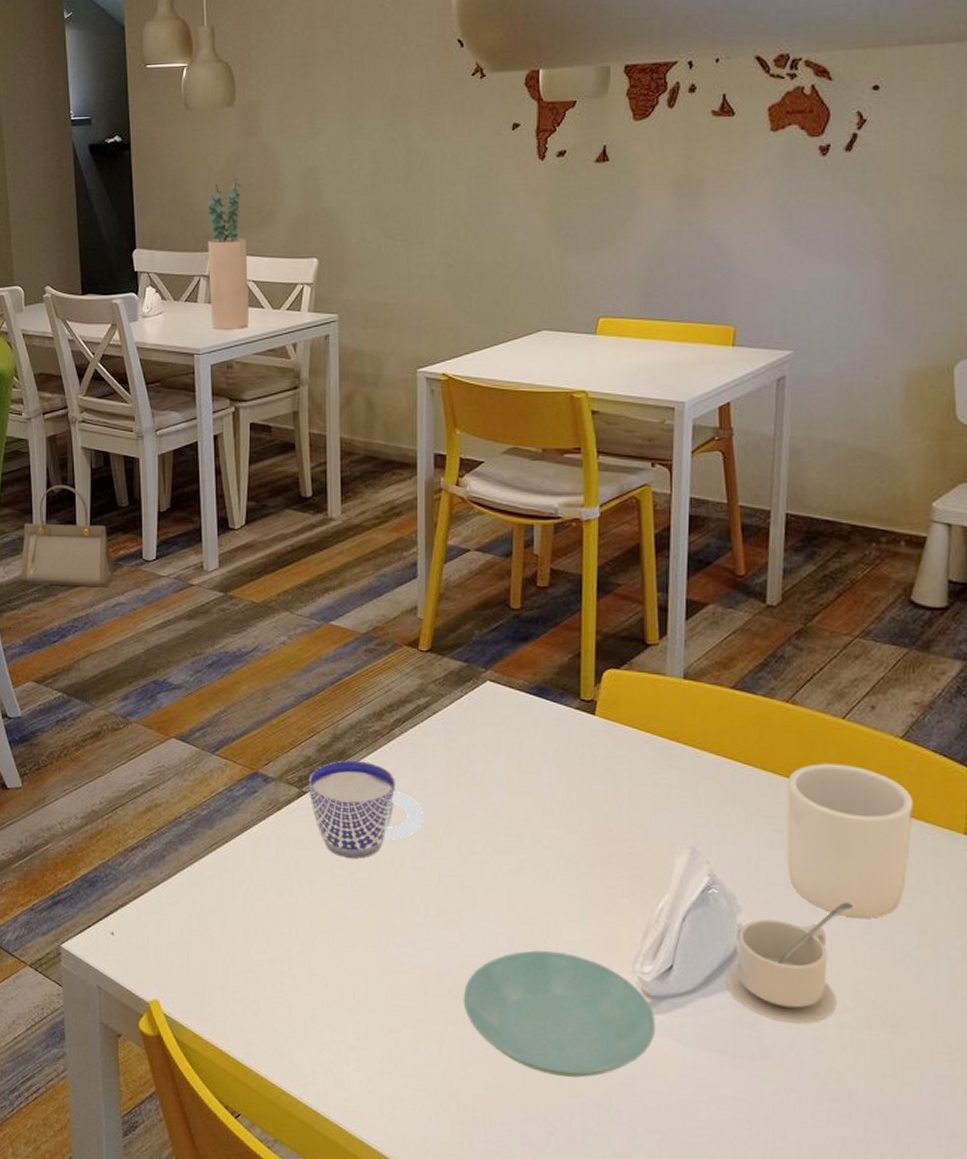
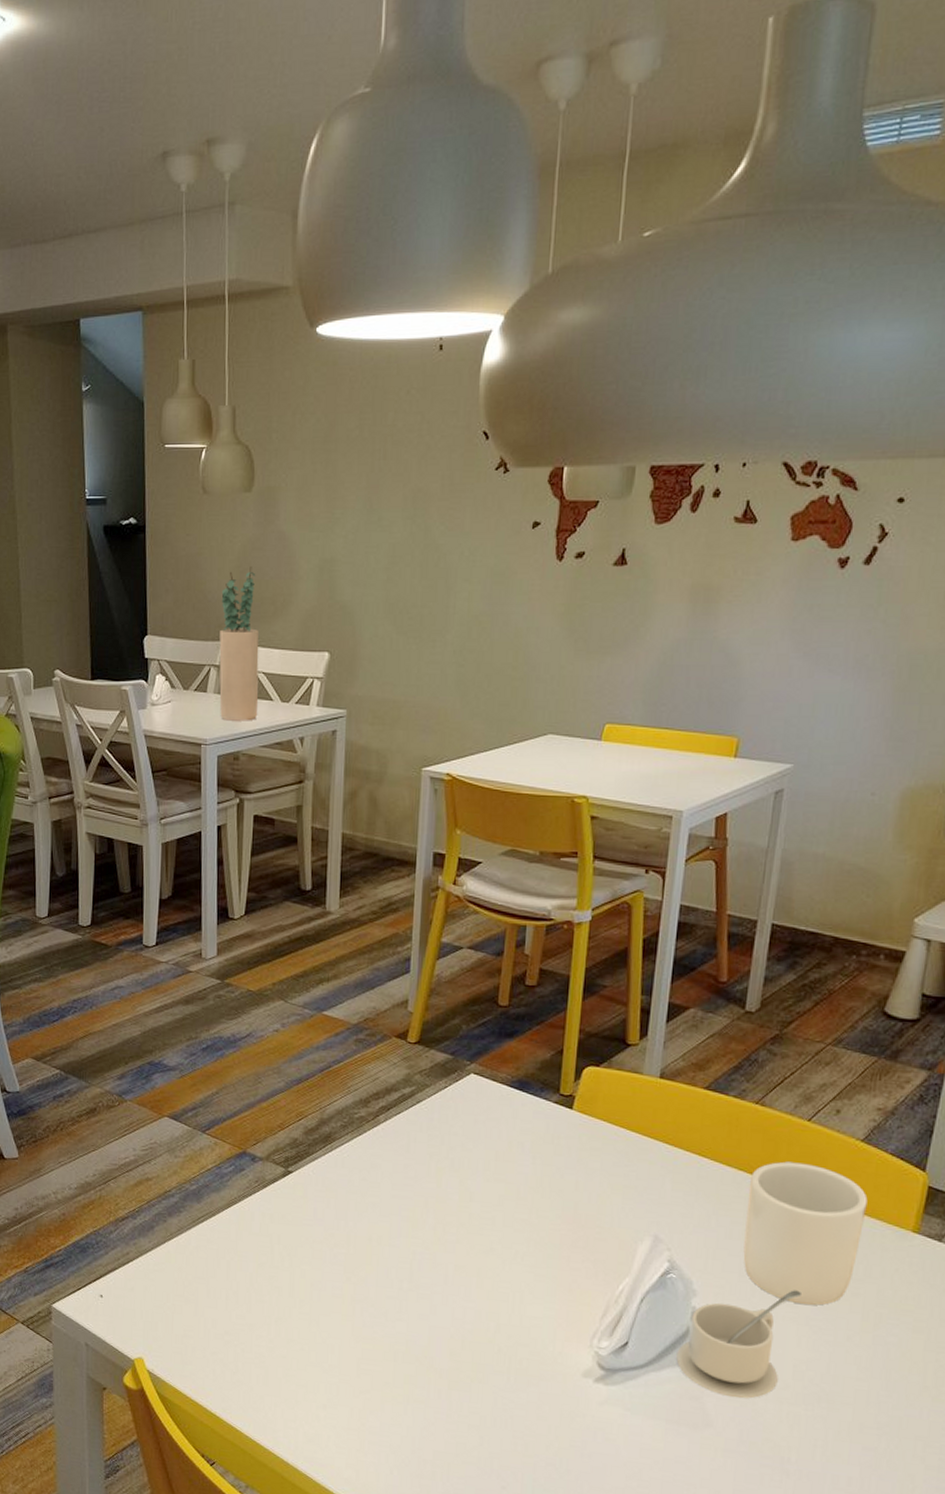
handbag: present [20,484,115,588] -> none [22,868,115,971]
cup: present [308,760,423,859] -> none [294,1143,402,1235]
saucer: present [463,950,656,1078] -> none [429,1324,608,1440]

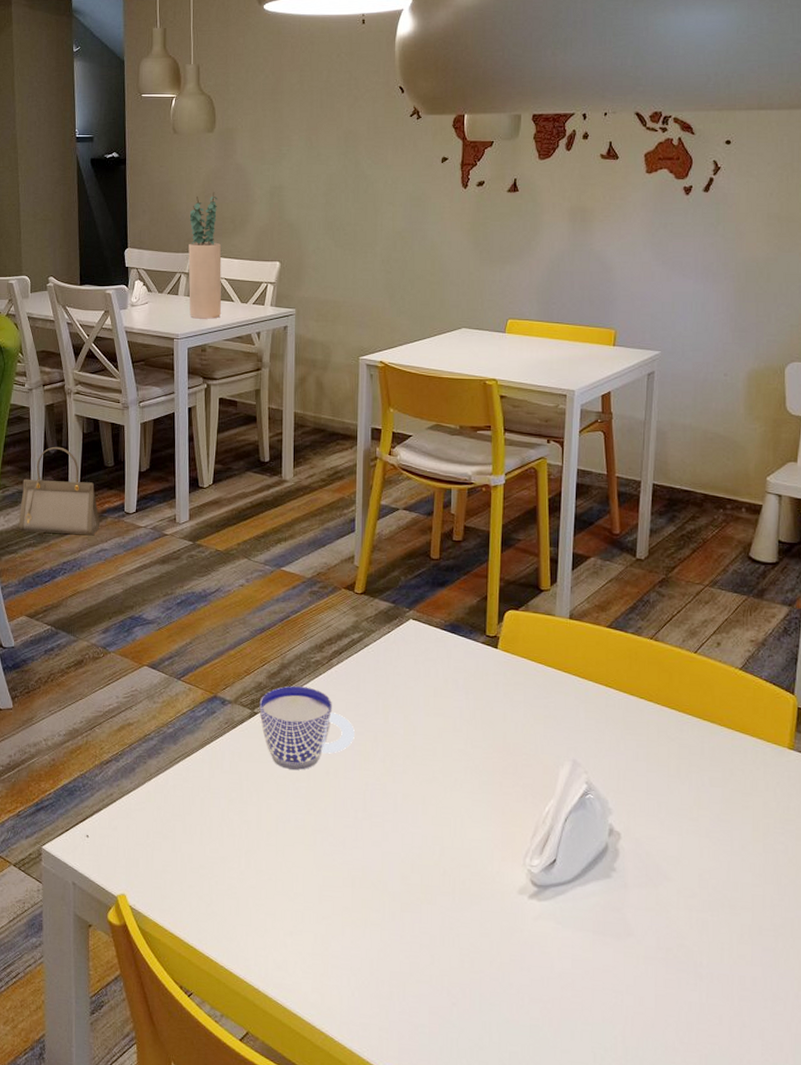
handbag: none [22,868,115,971] -> present [18,446,101,536]
cup: none [294,1143,402,1235] -> present [259,685,355,770]
teacup: present [676,1290,803,1399] -> none [598,805,701,908]
mug: present [743,1161,868,1306] -> none [649,689,749,819]

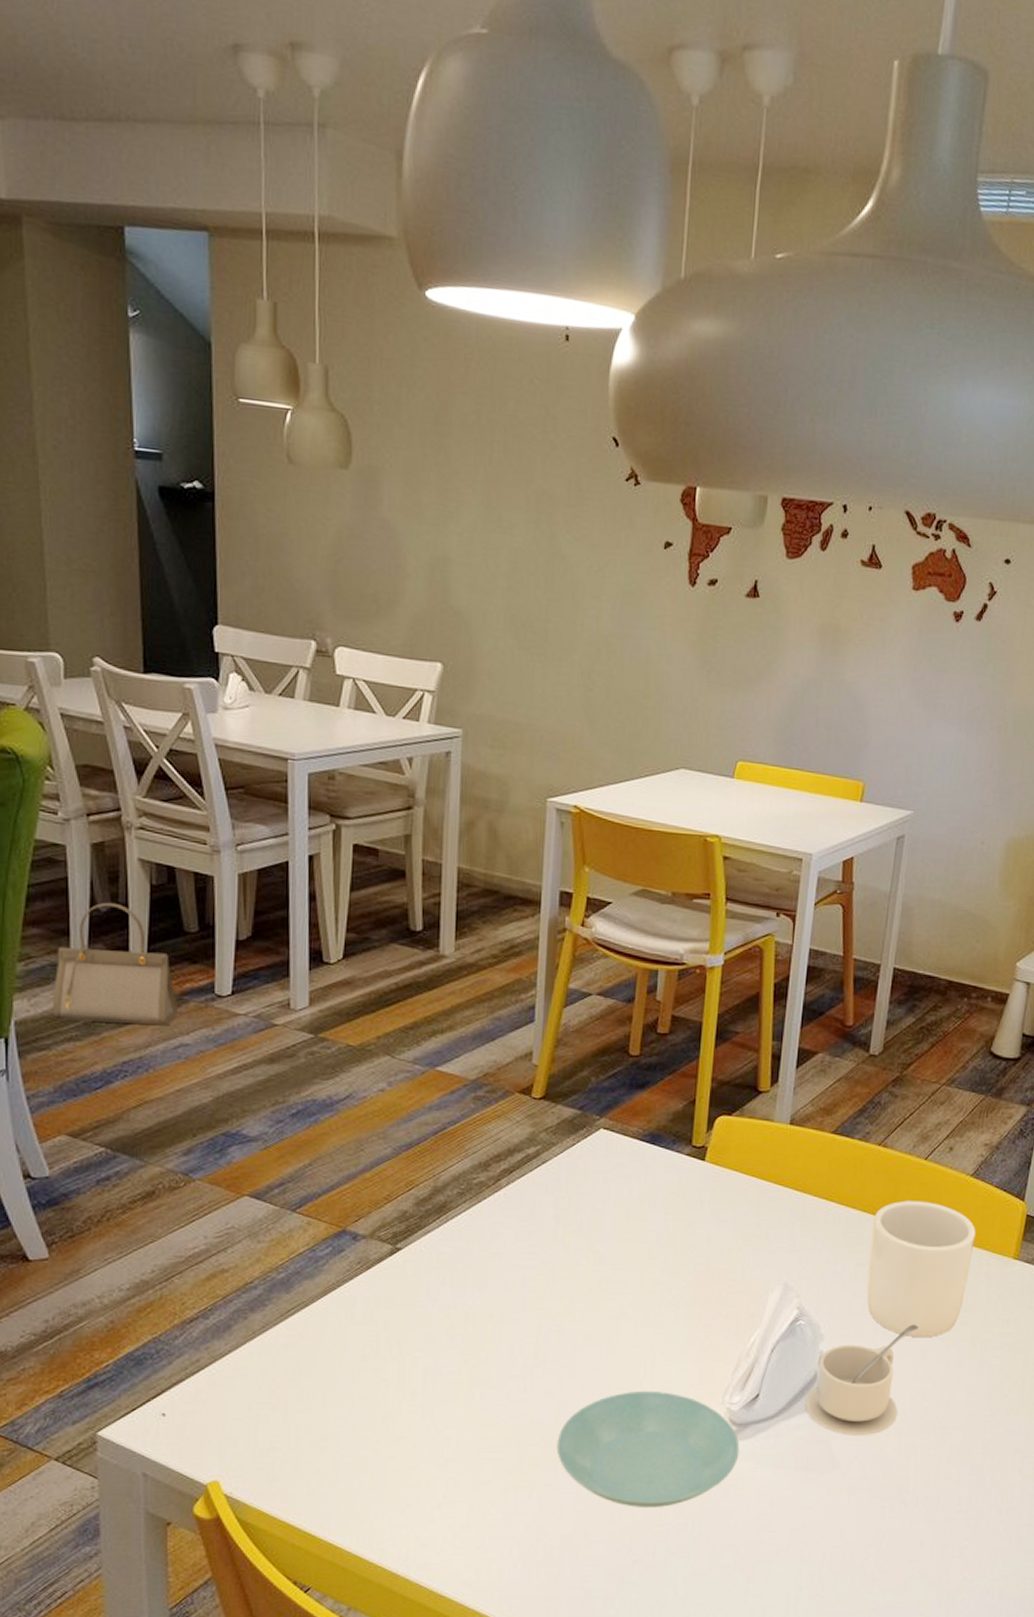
vase: present [188,192,222,319] -> none [309,556,359,735]
cup: present [259,685,355,770] -> none [403,1213,527,1314]
saucer: none [383,847,541,956] -> present [556,1390,740,1508]
teacup: none [598,805,701,908] -> present [805,1324,920,1436]
mug: none [649,689,749,819] -> present [867,1200,976,1338]

